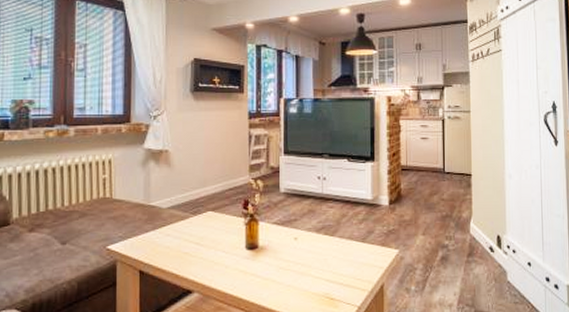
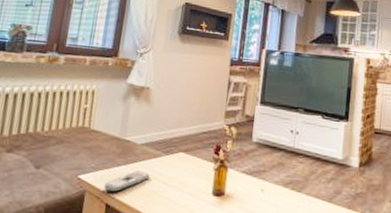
remote control: none [134,235,181,258] -> present [103,171,150,192]

